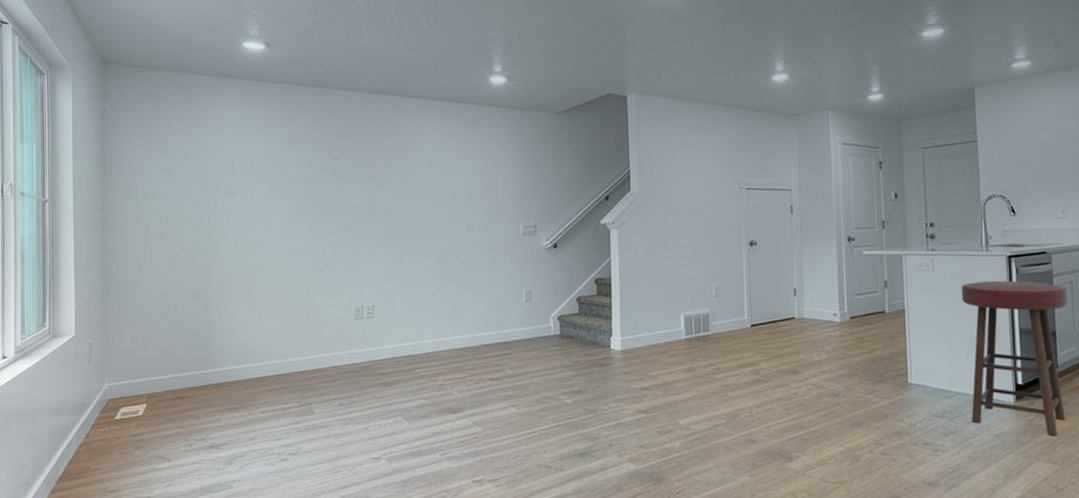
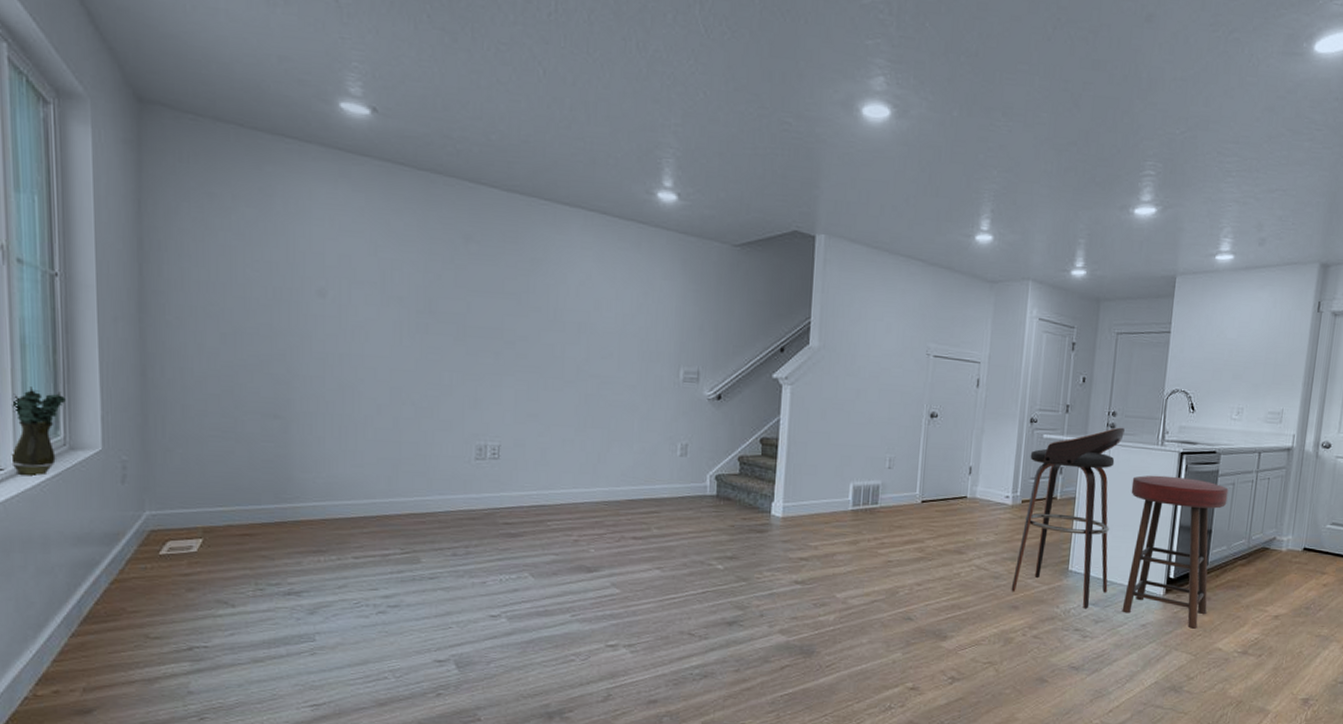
vase: none [12,290,51,360] -> present [10,387,66,476]
bar stool: none [851,237,953,422] -> present [1011,427,1125,609]

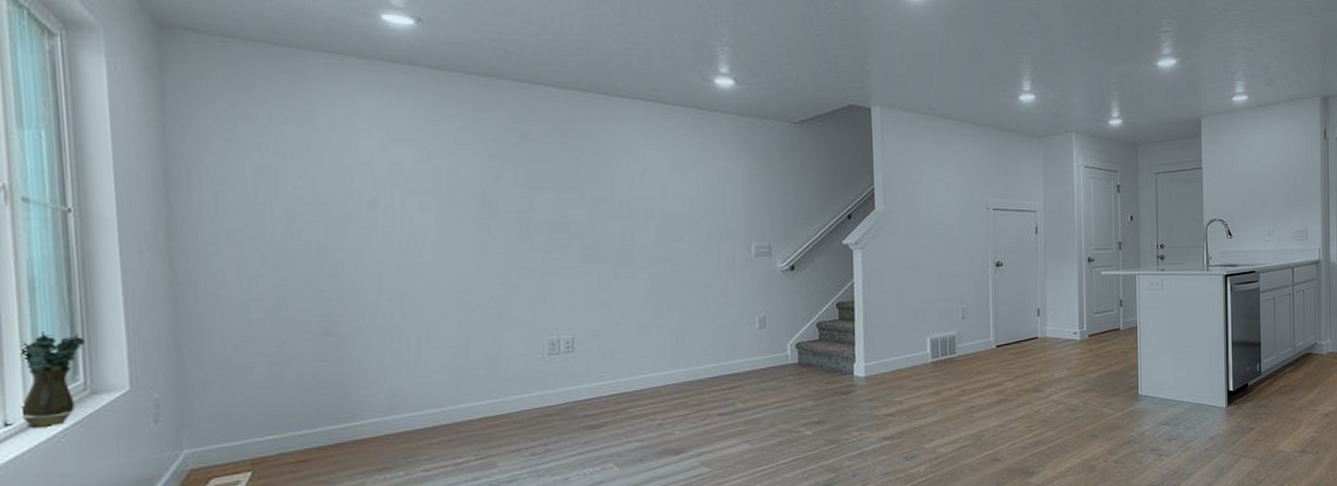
bar stool: present [1011,427,1125,609] -> none [1088,257,1176,430]
bar stool: present [1122,475,1229,629] -> none [1185,297,1271,435]

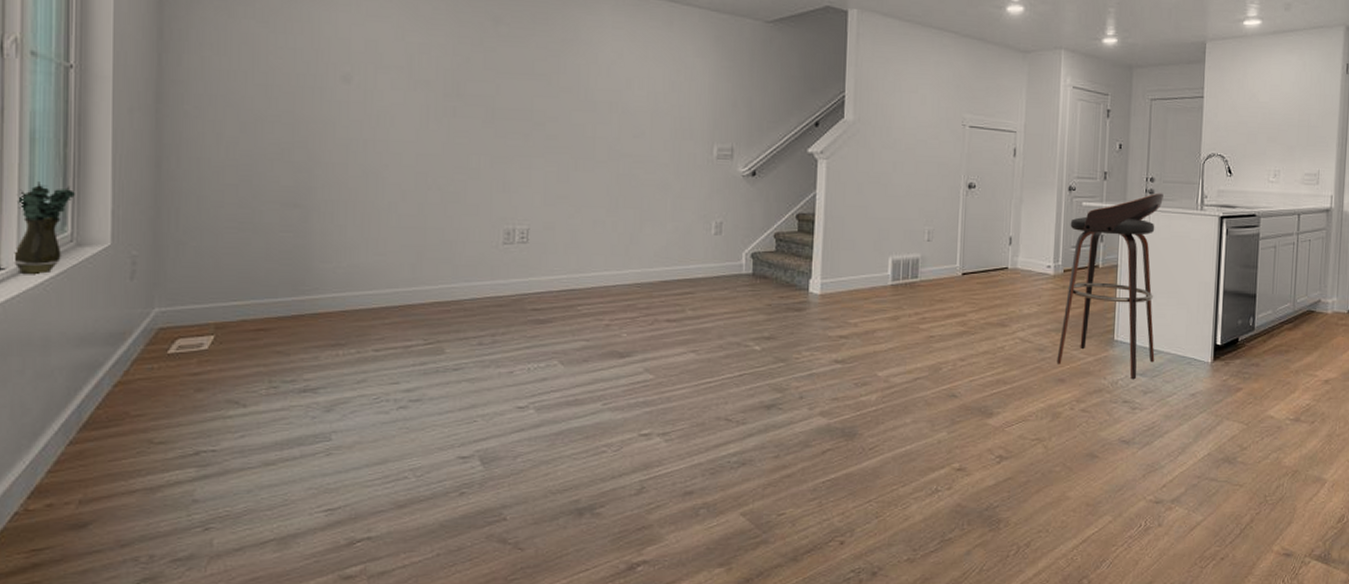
bar stool: none [1088,257,1176,430] -> present [1056,193,1163,380]

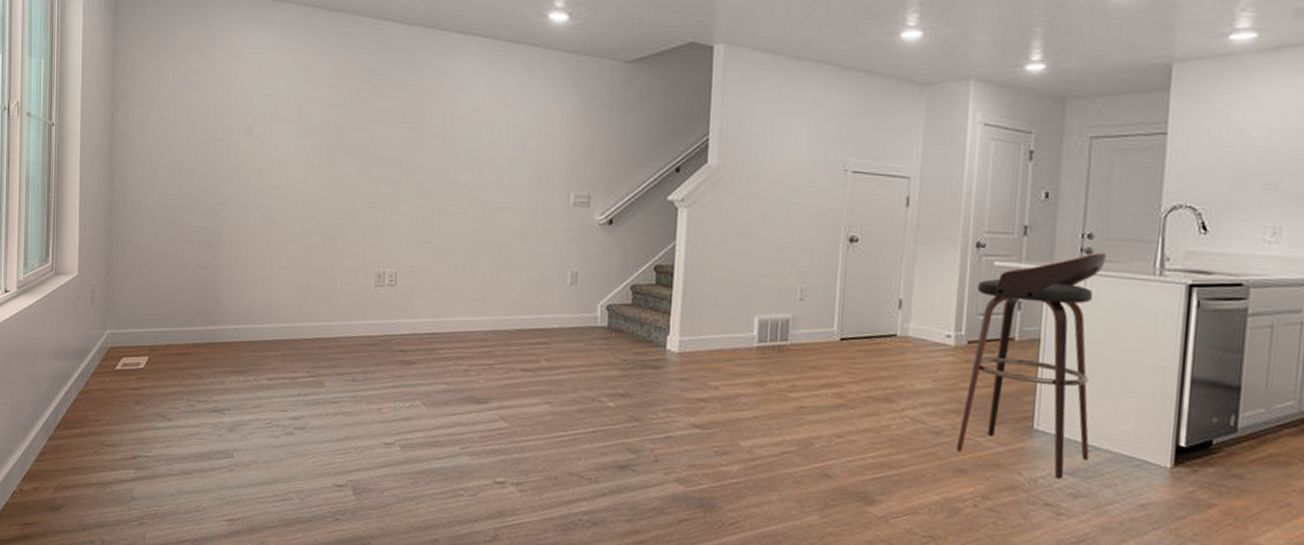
vase: present [14,182,75,274] -> none [15,220,54,297]

